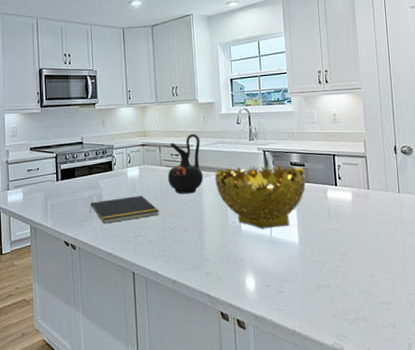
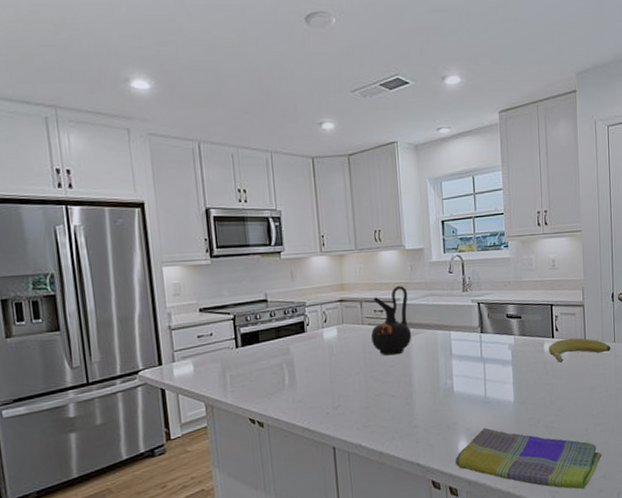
notepad: present [89,195,159,224] -> none [278,359,362,395]
decorative bowl: present [214,164,306,229] -> none [424,317,522,389]
dish towel: none [243,266,390,335] -> present [455,427,602,489]
banana: none [331,187,396,209] -> present [548,338,611,362]

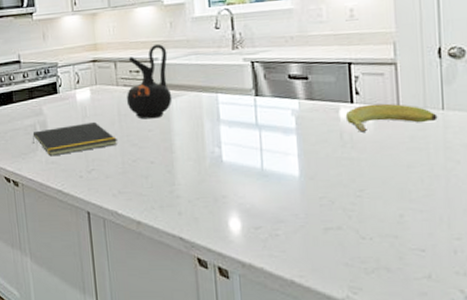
notepad: none [278,359,362,395] -> present [32,121,117,157]
dish towel: present [455,427,602,489] -> none [225,204,425,288]

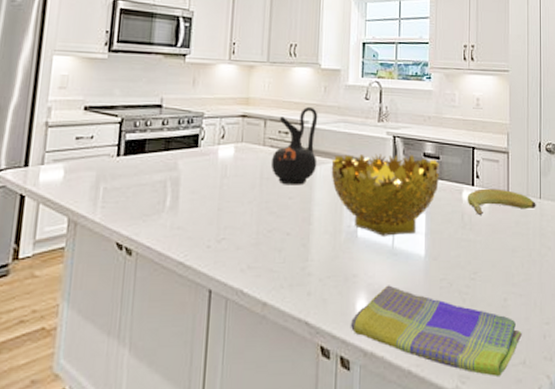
notepad: present [32,121,117,157] -> none [158,183,255,221]
decorative bowl: none [186,78,310,160] -> present [331,153,439,236]
dish towel: none [225,204,425,288] -> present [351,285,522,376]

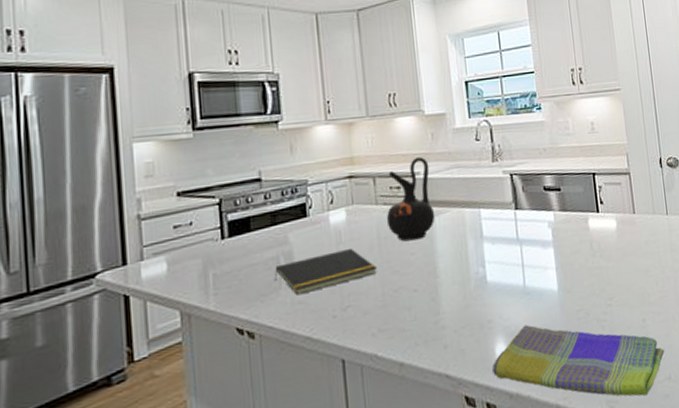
notepad: none [158,183,255,221] -> present [274,248,377,296]
decorative bowl: present [331,153,439,236] -> none [449,190,563,278]
banana: present [467,188,536,215] -> none [593,211,664,241]

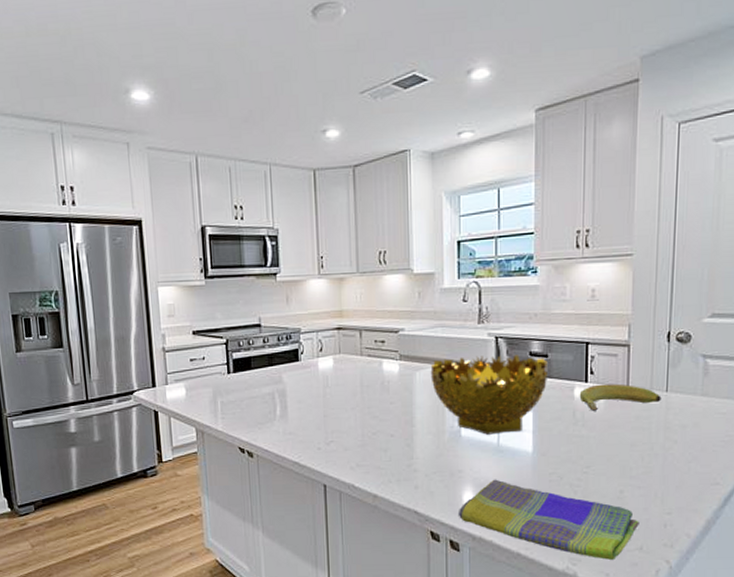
notepad: present [274,248,377,296] -> none [269,392,358,427]
ceramic jug: present [386,156,435,242] -> none [369,313,416,391]
decorative bowl: none [449,190,563,278] -> present [430,354,547,435]
banana: none [593,211,664,241] -> present [579,383,662,411]

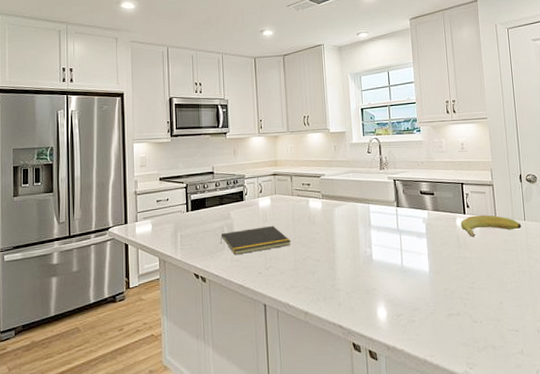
notepad: none [269,392,358,427] -> present [220,225,291,255]
decorative bowl: present [430,354,547,435] -> none [346,193,435,258]
dish towel: present [459,479,639,560] -> none [375,295,518,363]

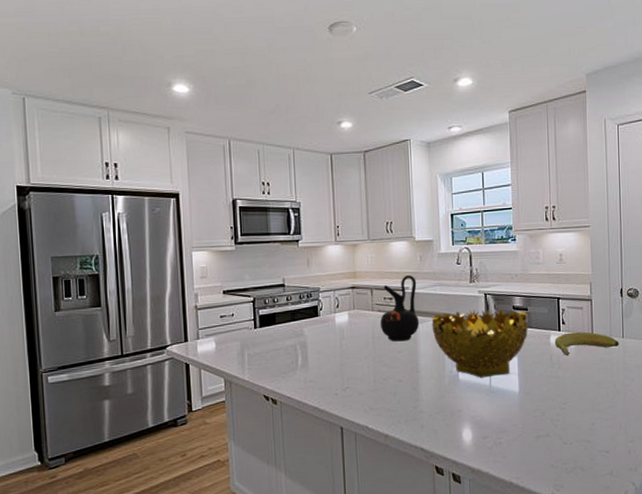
notepad: present [220,225,291,255] -> none [292,343,371,376]
ceramic jug: none [299,162,335,224] -> present [380,274,420,342]
decorative bowl: none [346,193,435,258] -> present [431,308,528,378]

